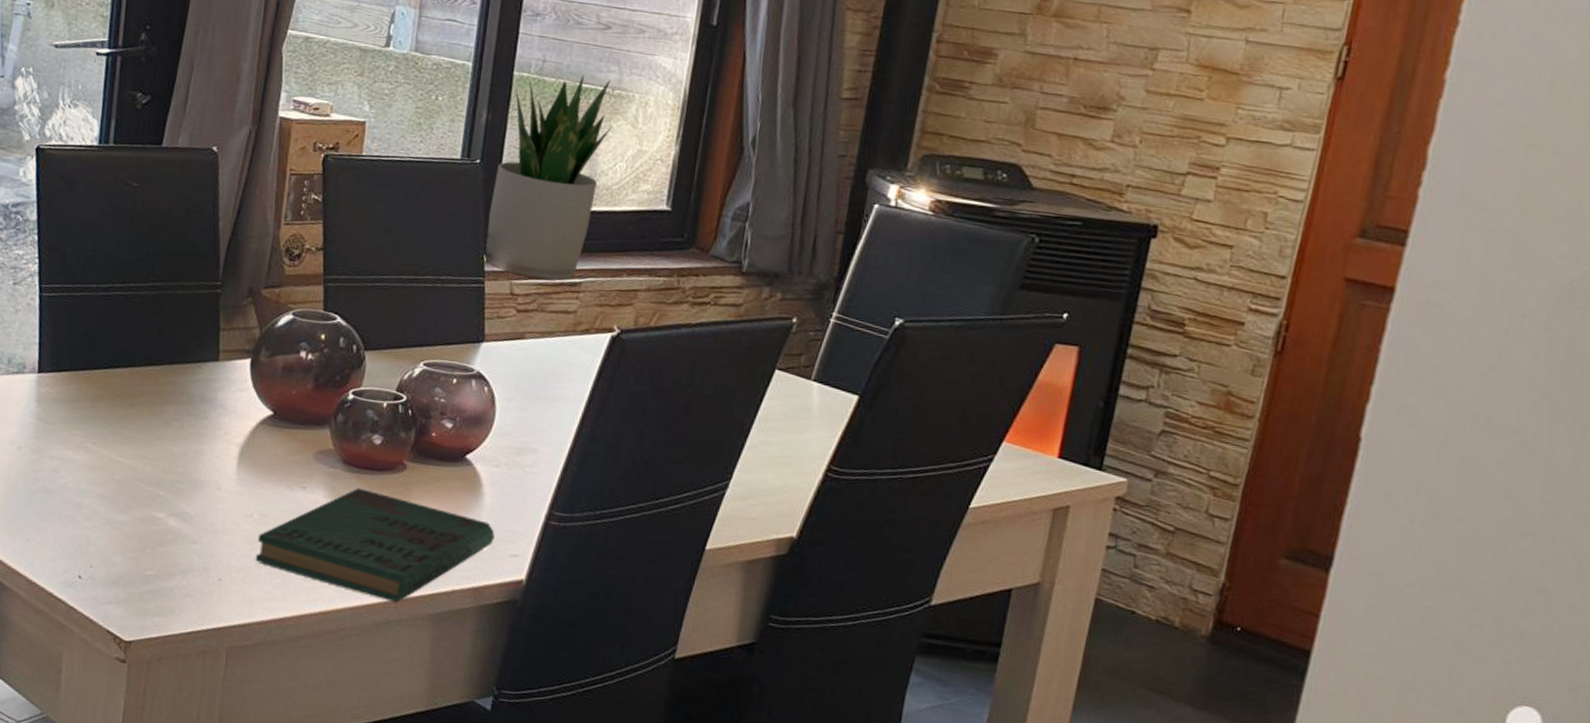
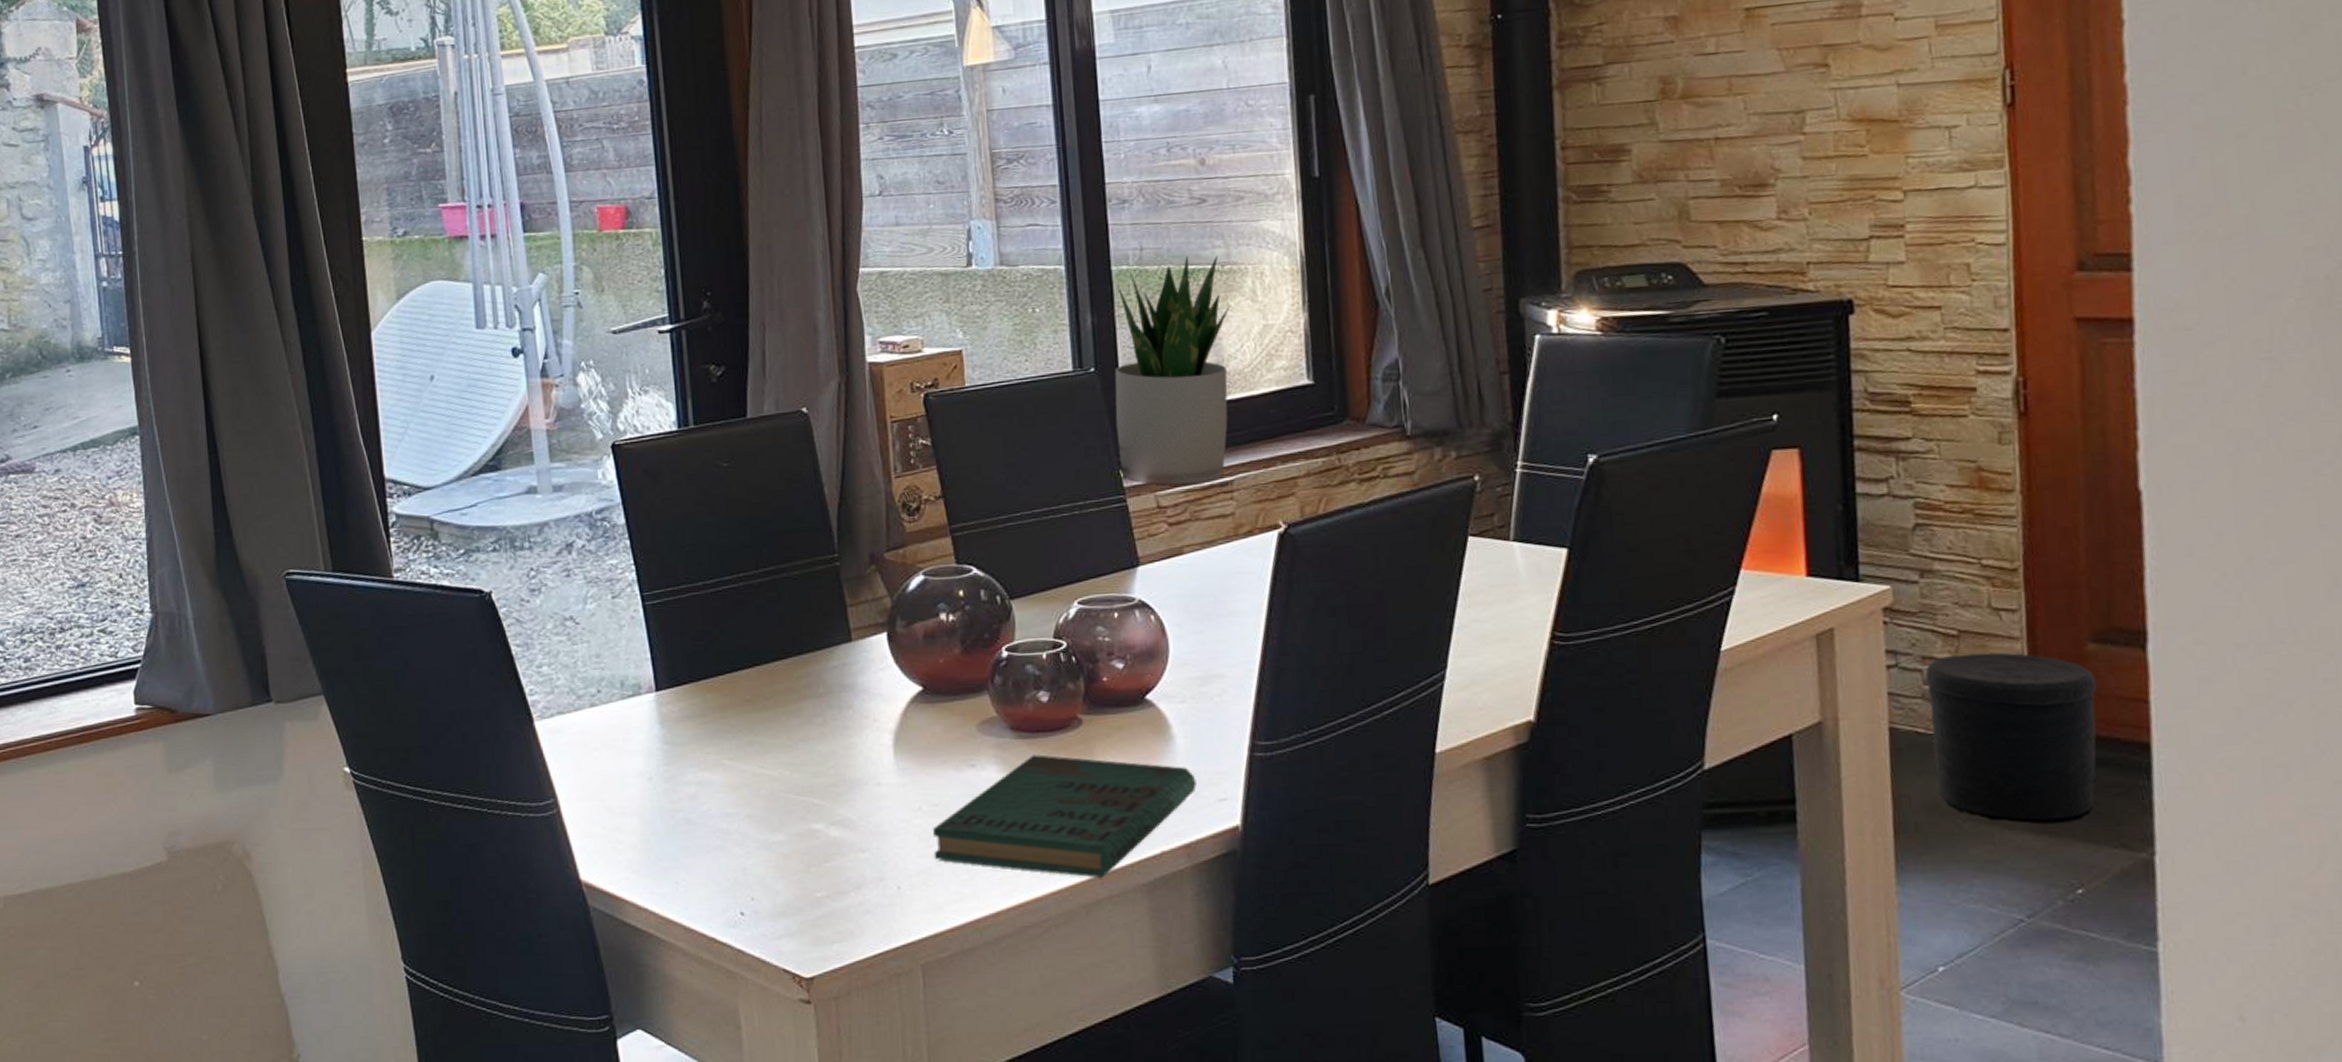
basket: none [1124,547,1280,705] -> present [1925,652,2098,825]

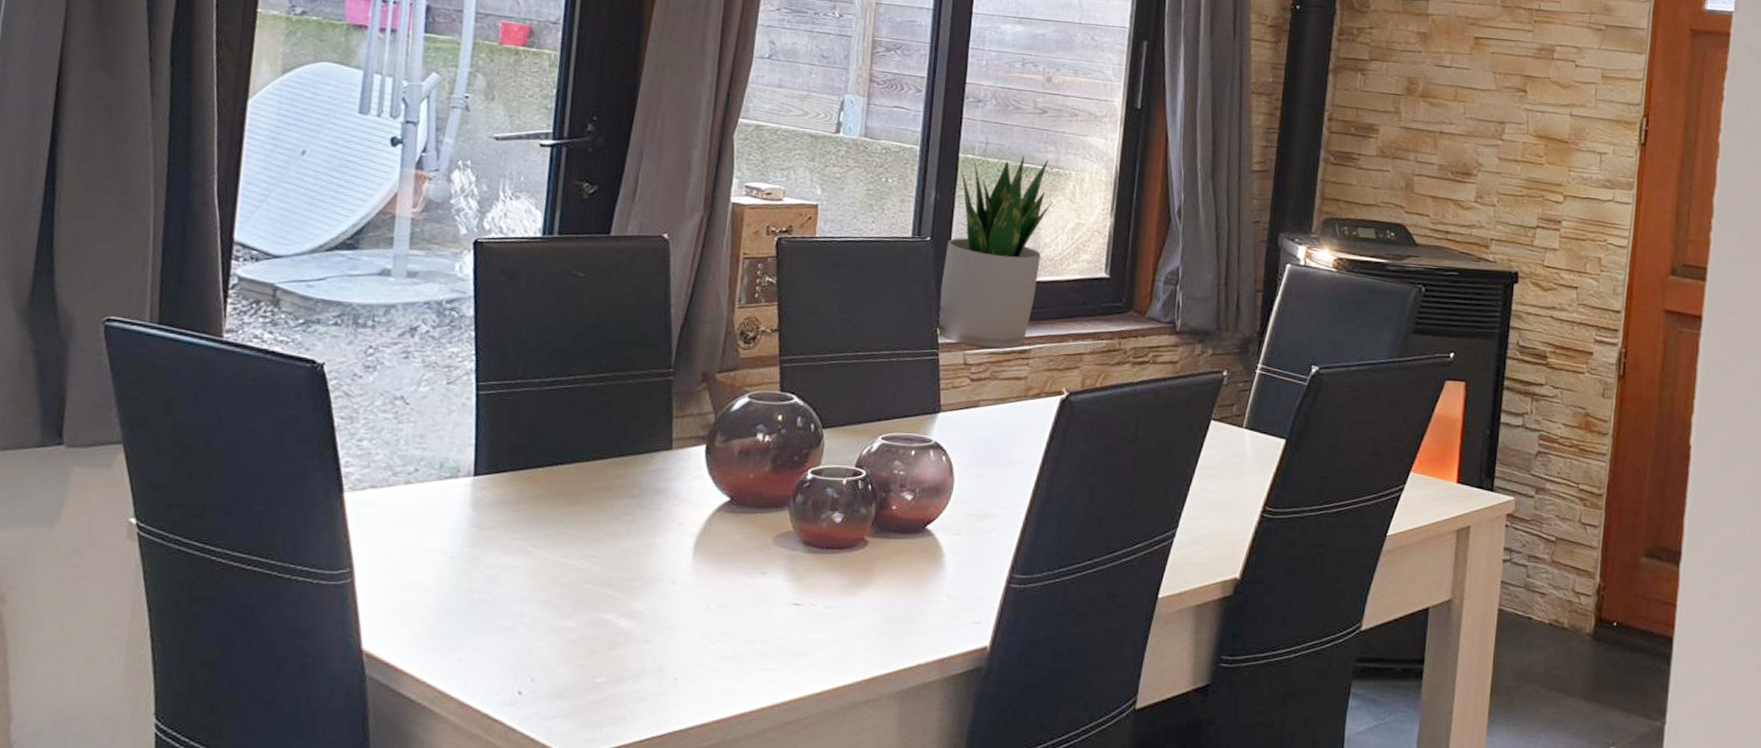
book: present [932,754,1197,878] -> none [713,568,958,683]
basket: present [1925,652,2098,825] -> none [1526,556,1643,695]

